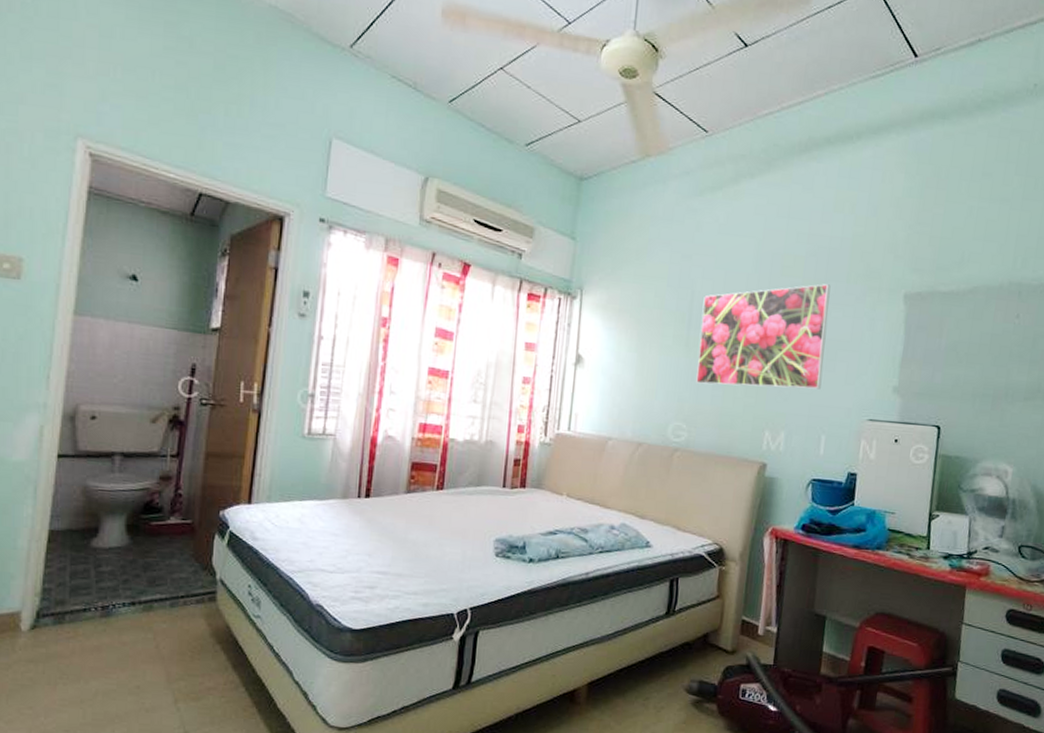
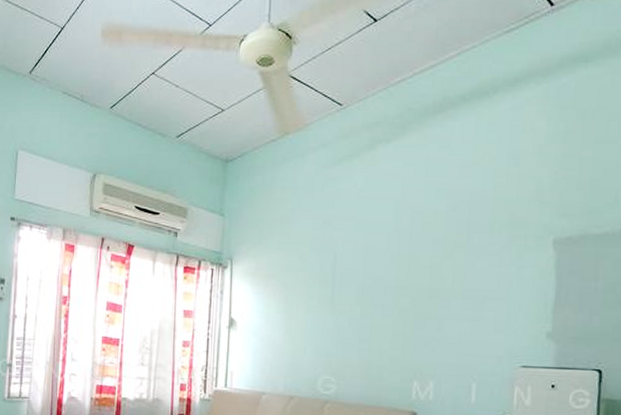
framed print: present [696,284,831,390] -> none [342,236,474,340]

